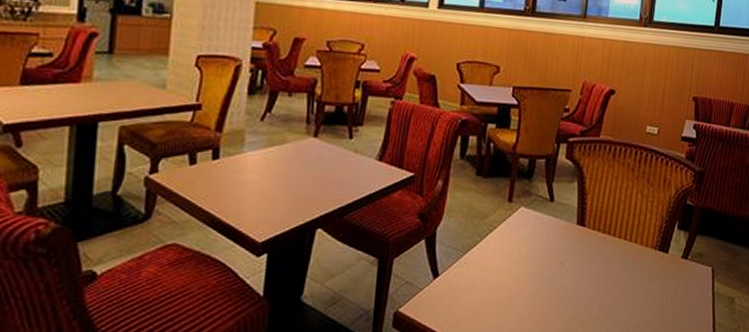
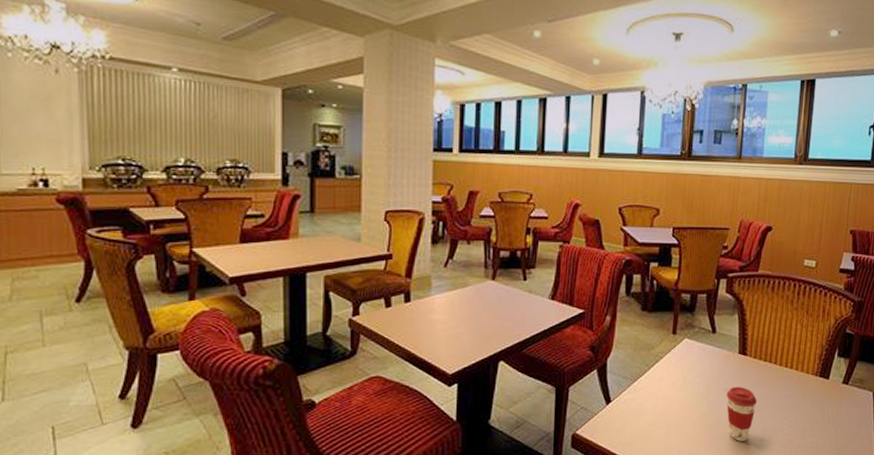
coffee cup: none [562,260,594,320] -> present [726,386,757,441]

